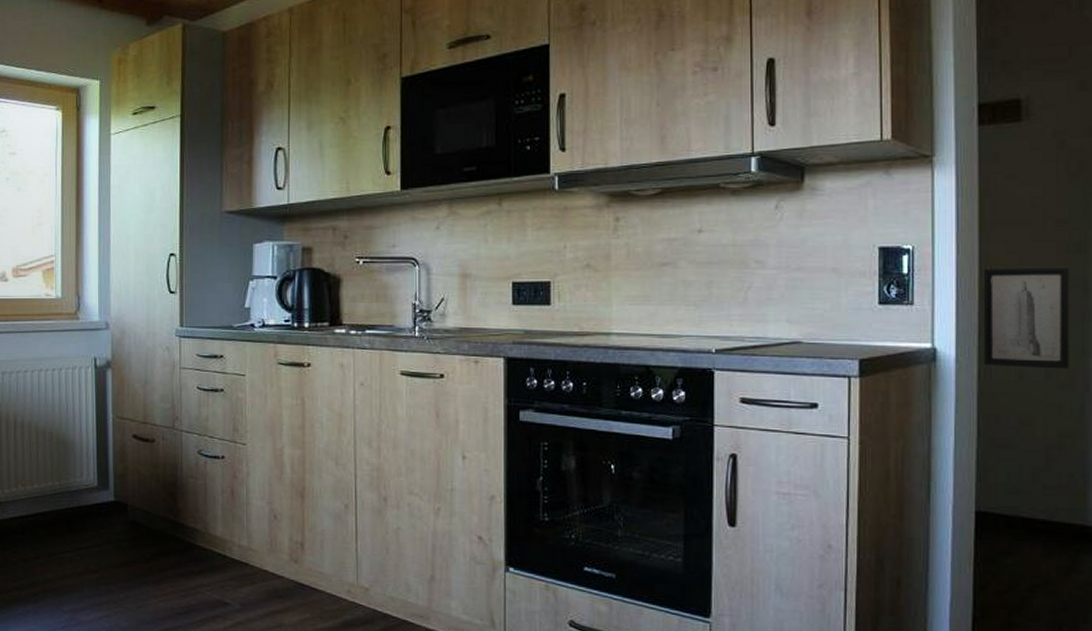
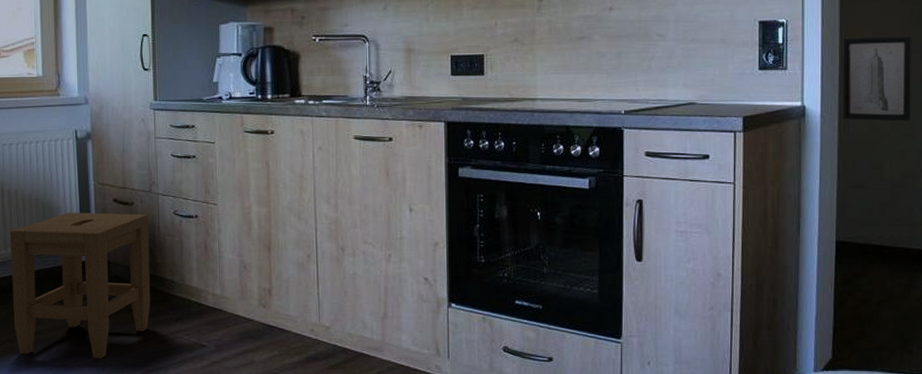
stool: none [22,449,171,613] -> present [10,212,151,359]

